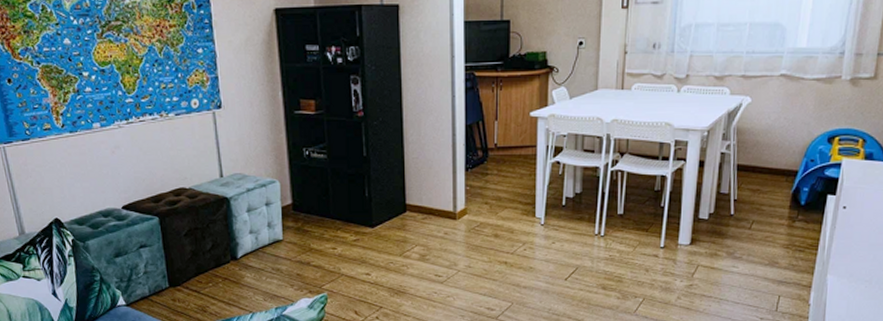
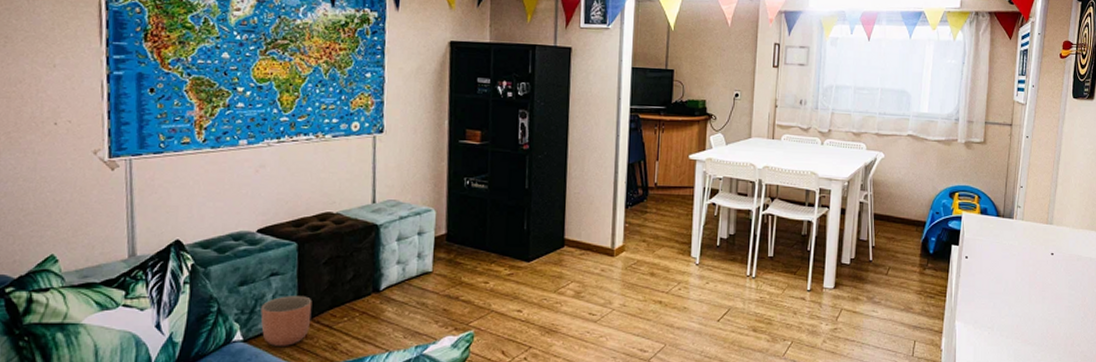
planter: none [136,265,181,309] -> present [260,296,312,346]

